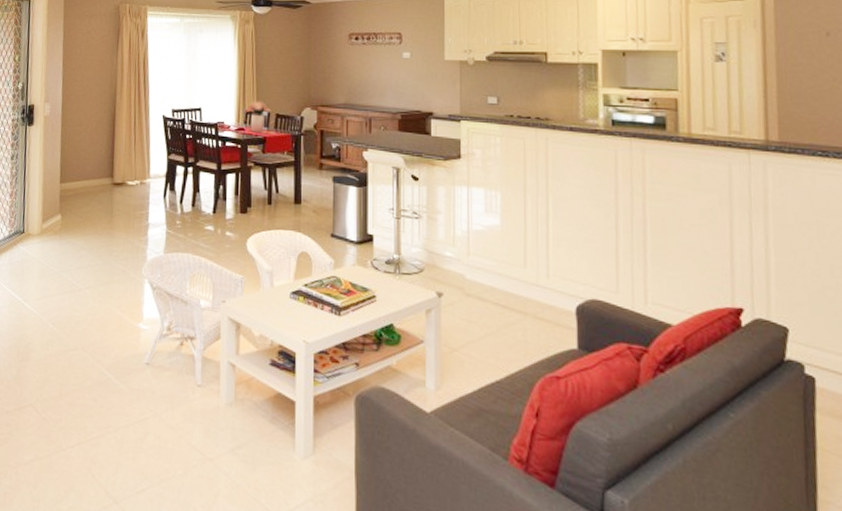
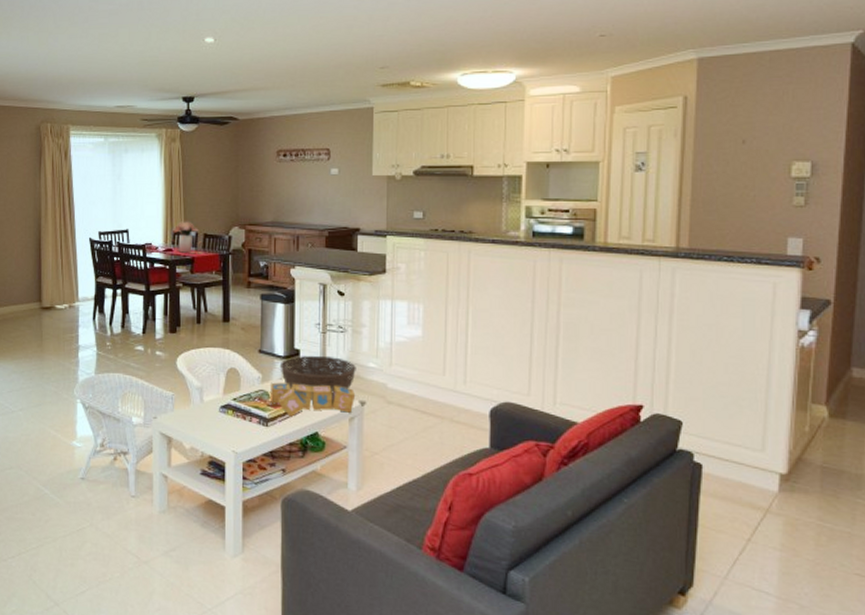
toy blocks: none [343,269,433,307] -> present [271,382,356,417]
basket: none [352,241,432,289] -> present [279,355,356,400]

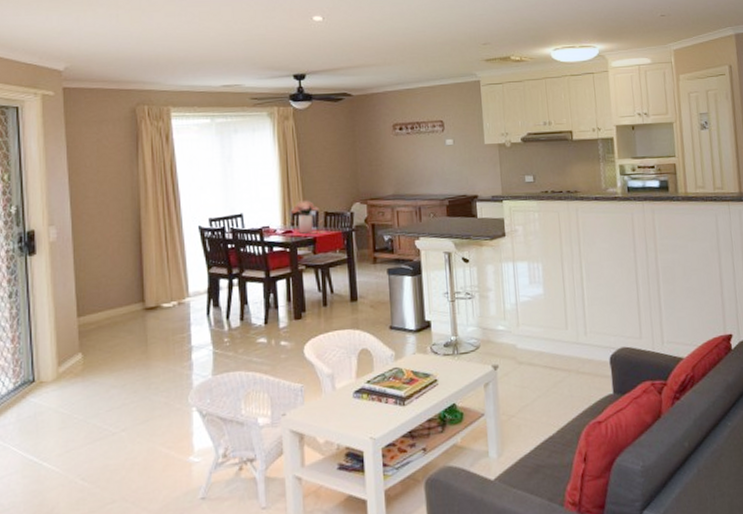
toy blocks: present [271,382,356,417] -> none [405,352,489,392]
basket: present [279,355,356,400] -> none [412,324,487,371]

